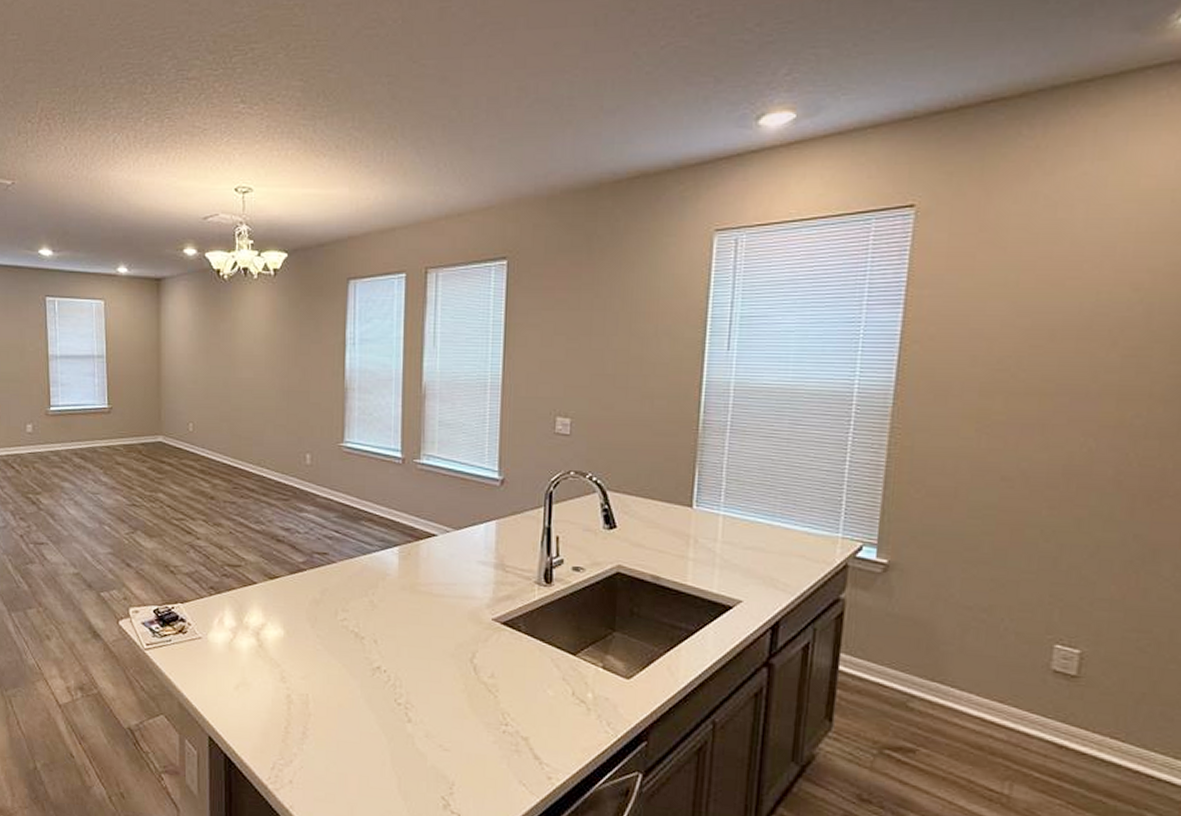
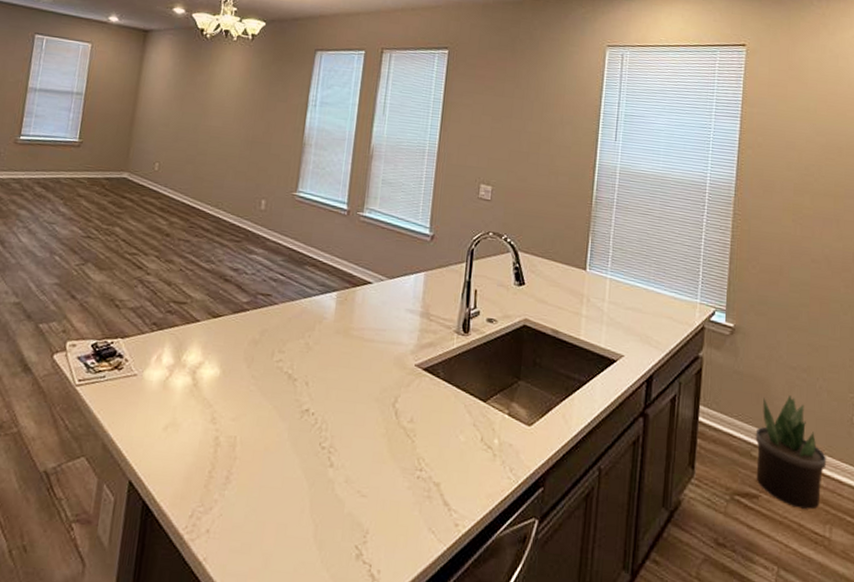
planter: none [912,639,1011,765] -> present [755,395,827,510]

